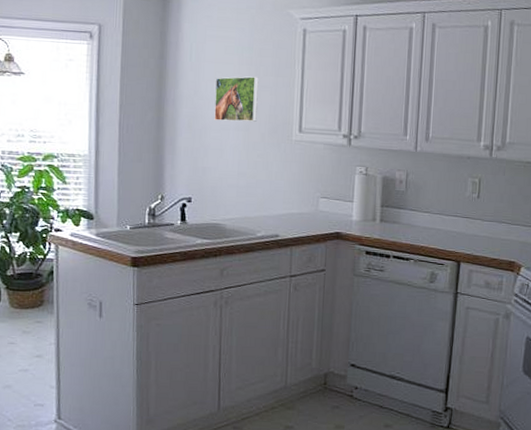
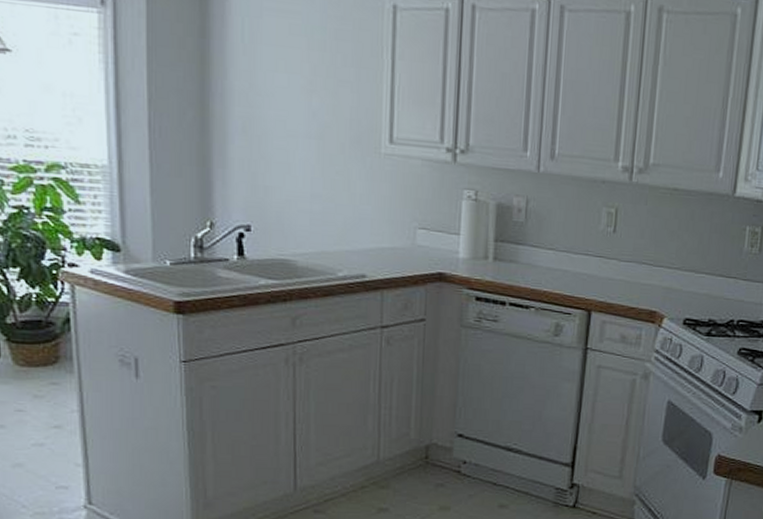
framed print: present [214,76,259,122] -> none [276,66,335,128]

